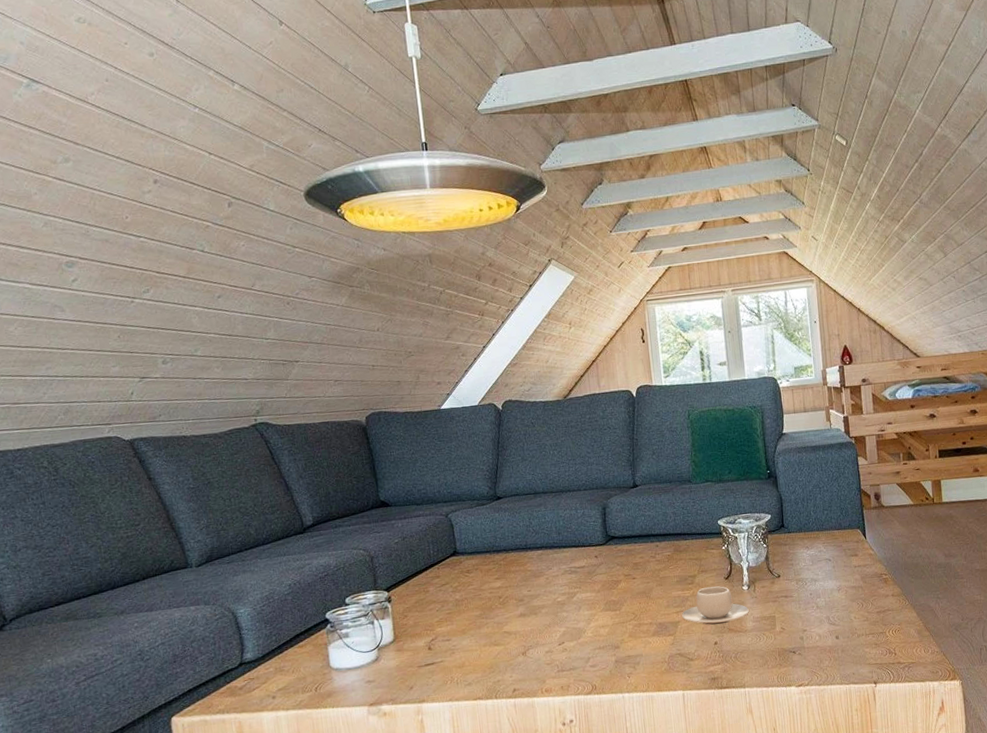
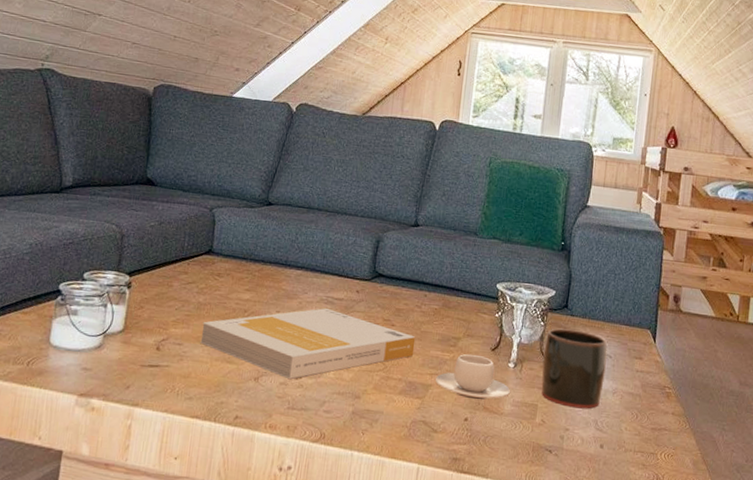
book: none [464,577,658,647] -> present [200,308,416,380]
mug: none [770,544,829,611] -> present [541,328,607,409]

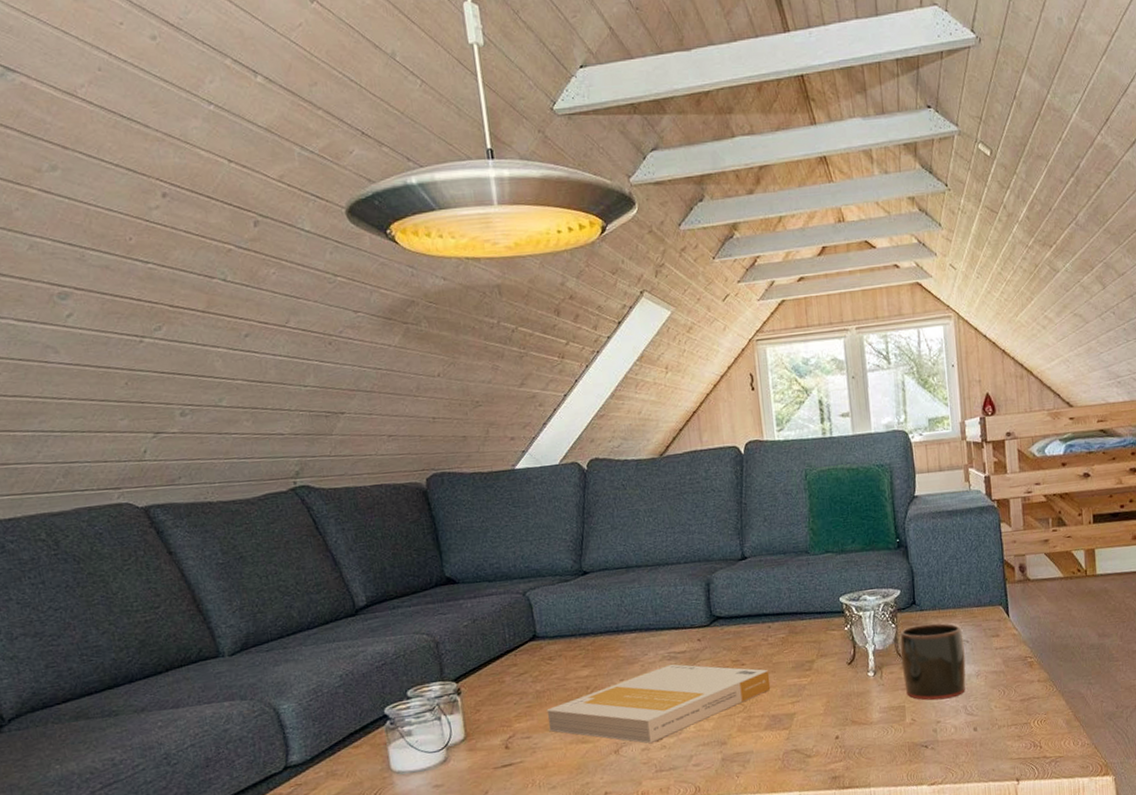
teacup: present [434,353,511,400] -> none [797,672,876,717]

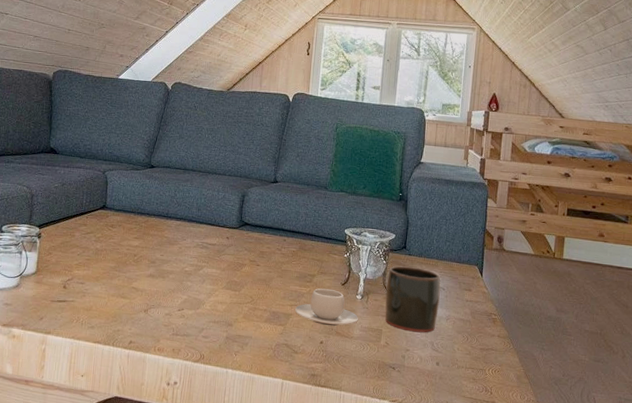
book: present [546,664,771,744] -> none [99,251,278,311]
teacup: none [797,672,876,717] -> present [294,288,359,326]

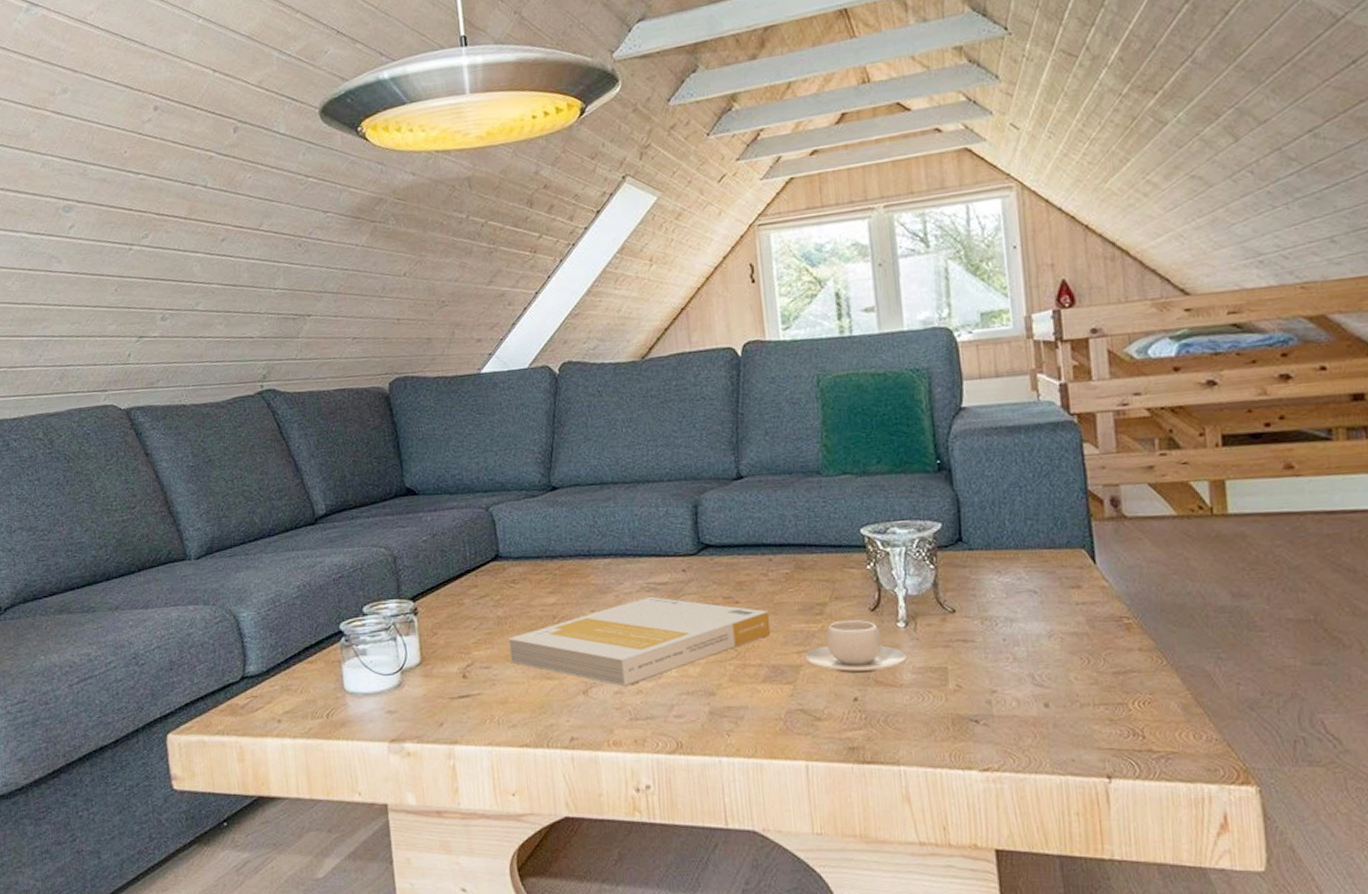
book: none [99,251,278,311] -> present [508,596,771,687]
mug: present [385,266,441,333] -> none [940,566,1033,664]

